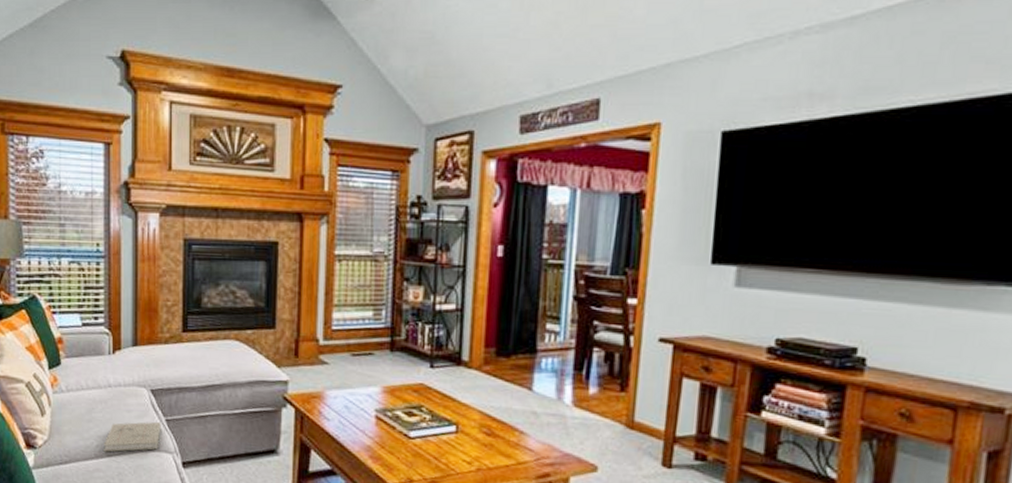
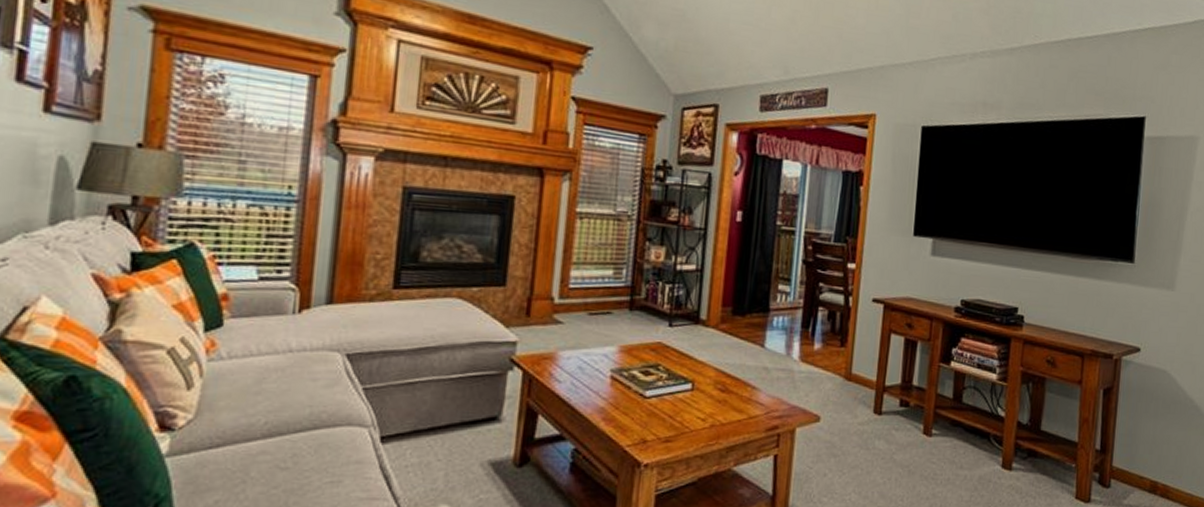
book: present [104,421,161,452] -> none [274,391,357,430]

